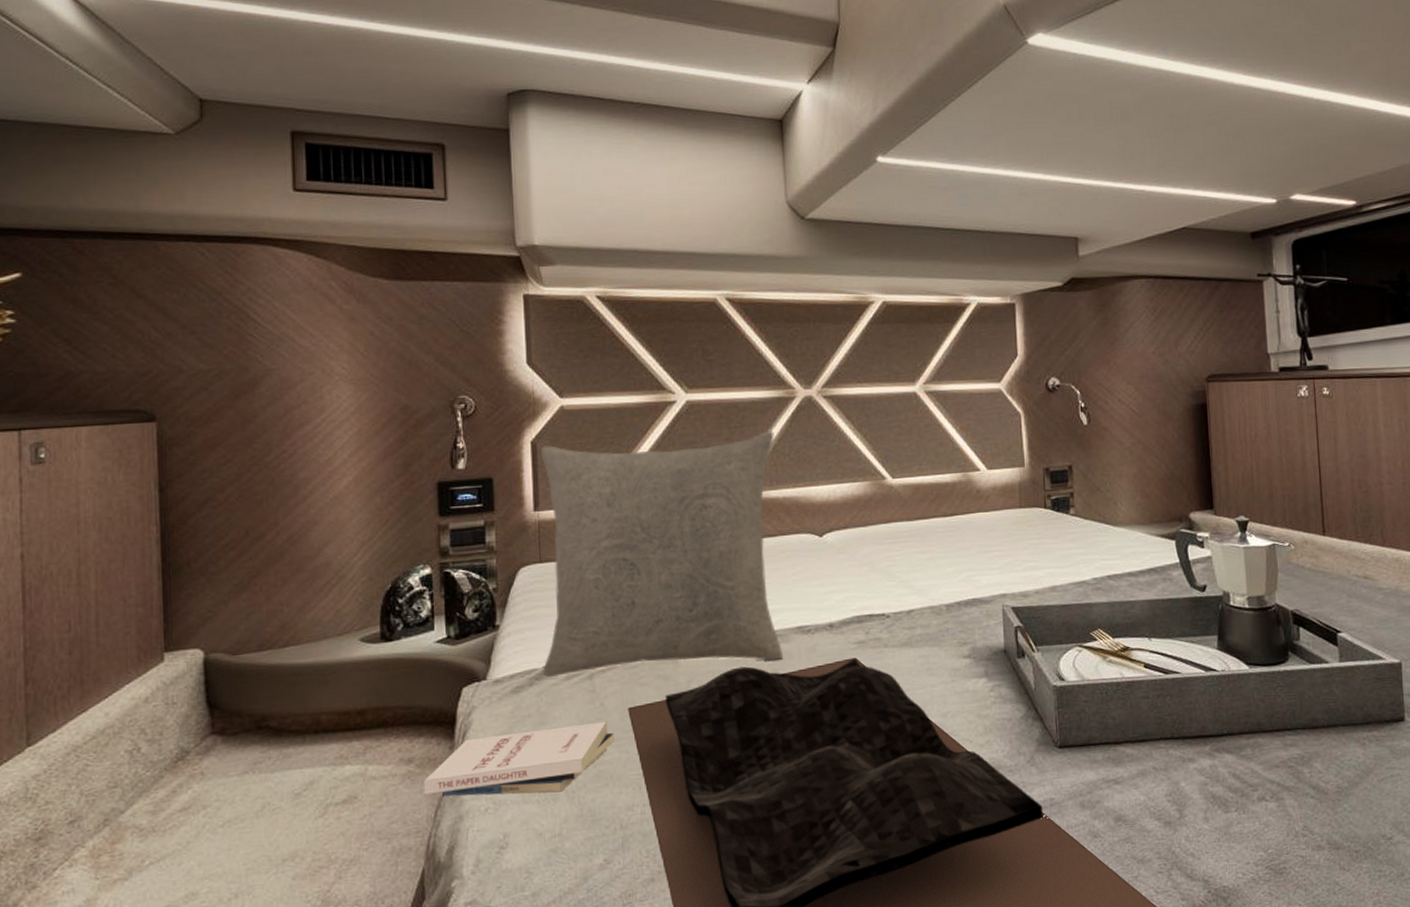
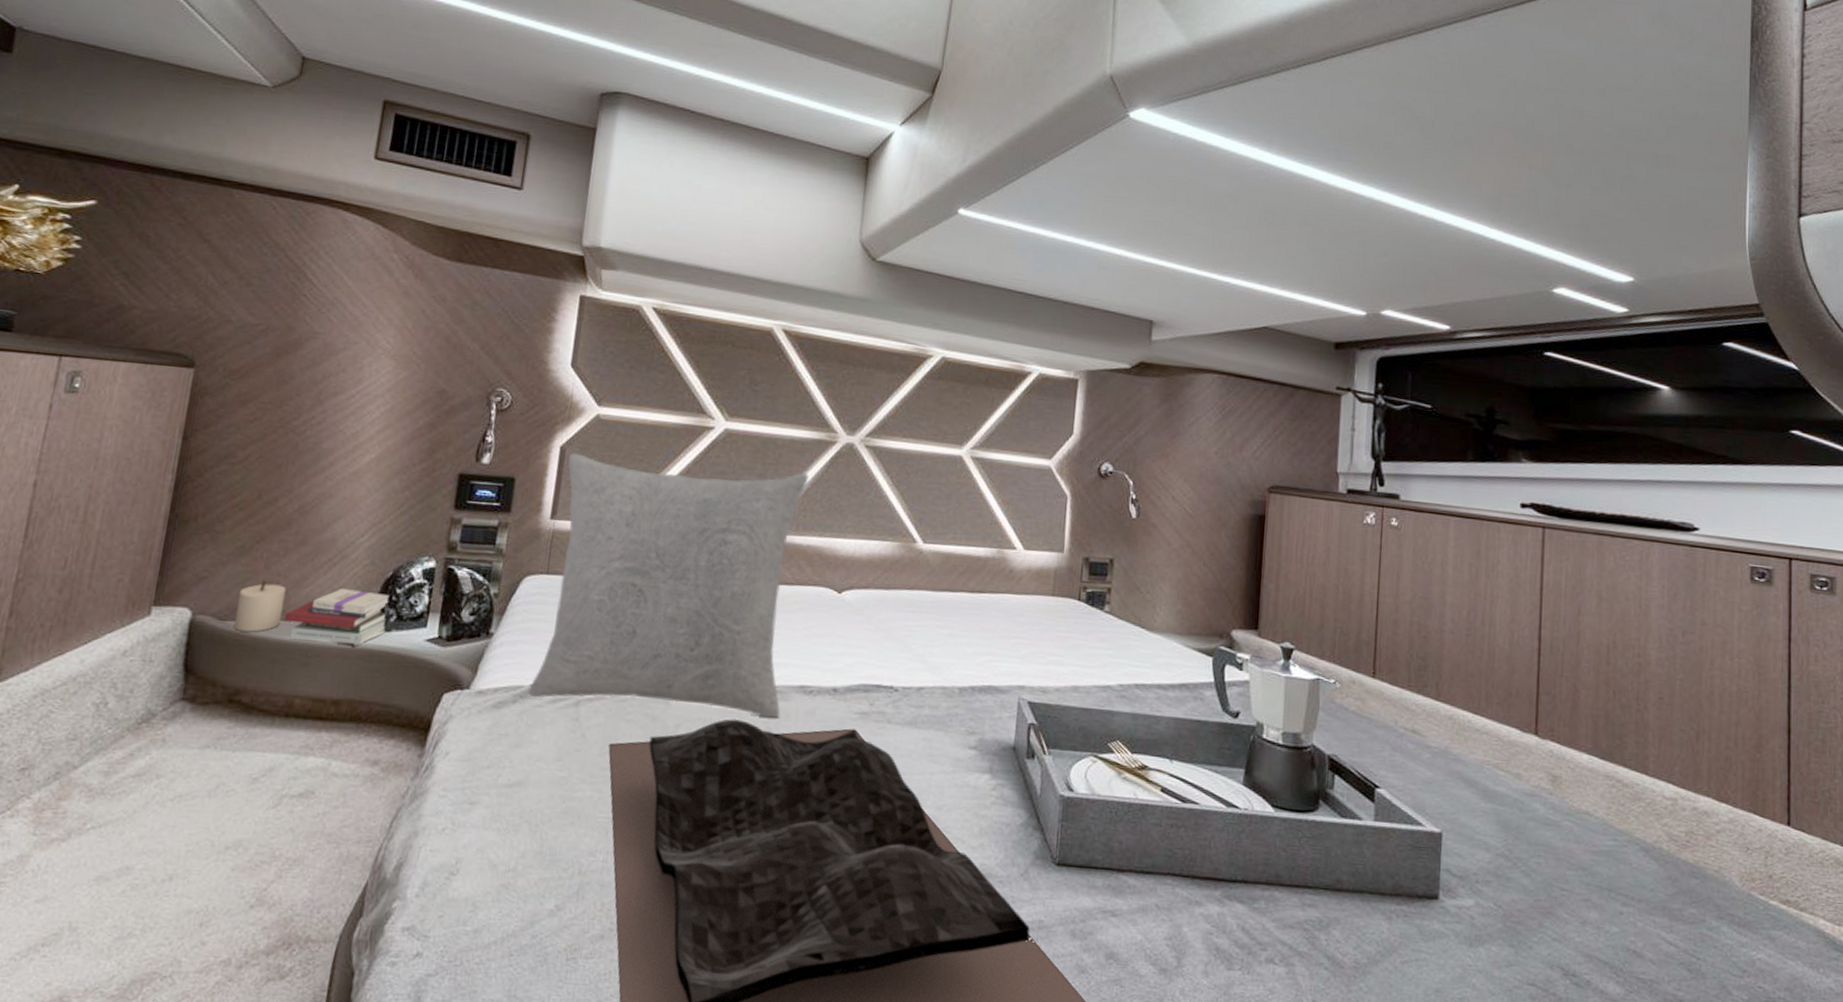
candle: none [246,611,292,662] -> present [233,580,286,632]
books: none [295,605,396,661] -> present [284,588,390,647]
books: present [424,720,614,797] -> none [383,749,590,823]

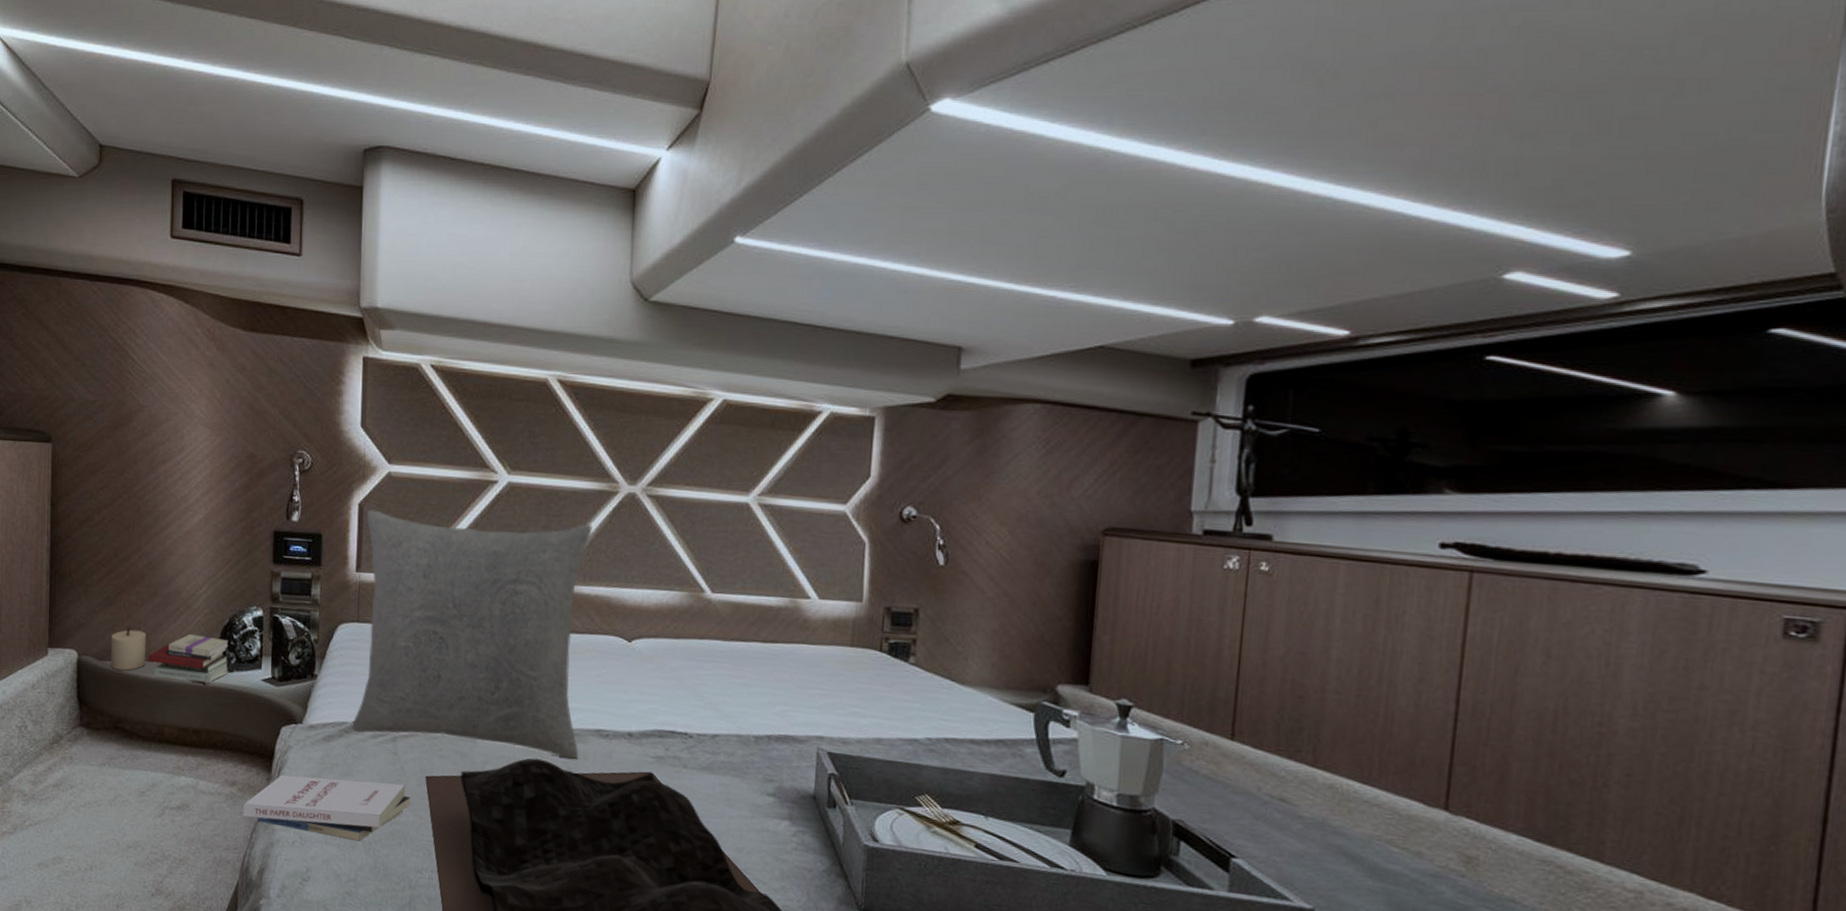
books: none [383,749,590,823] -> present [243,774,411,841]

